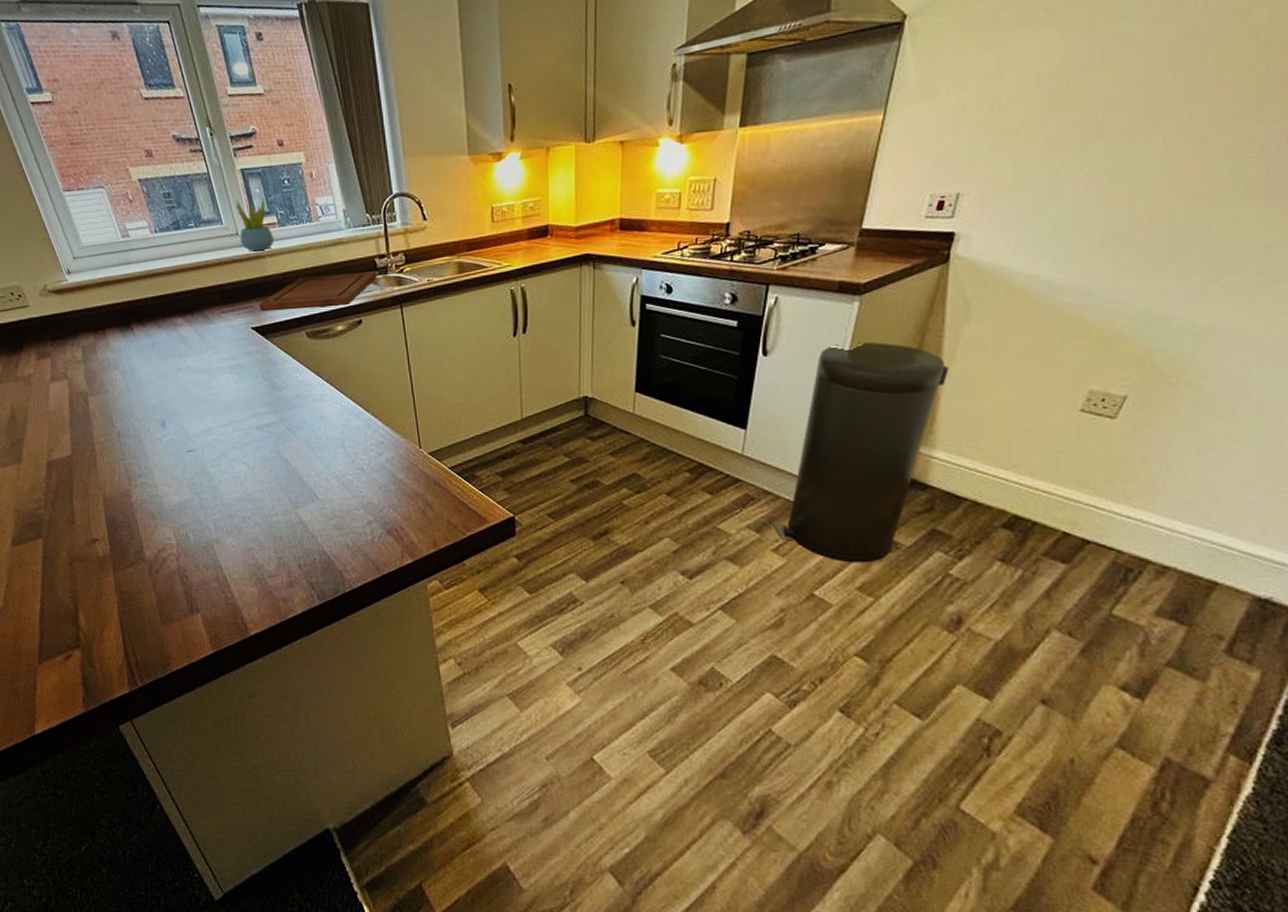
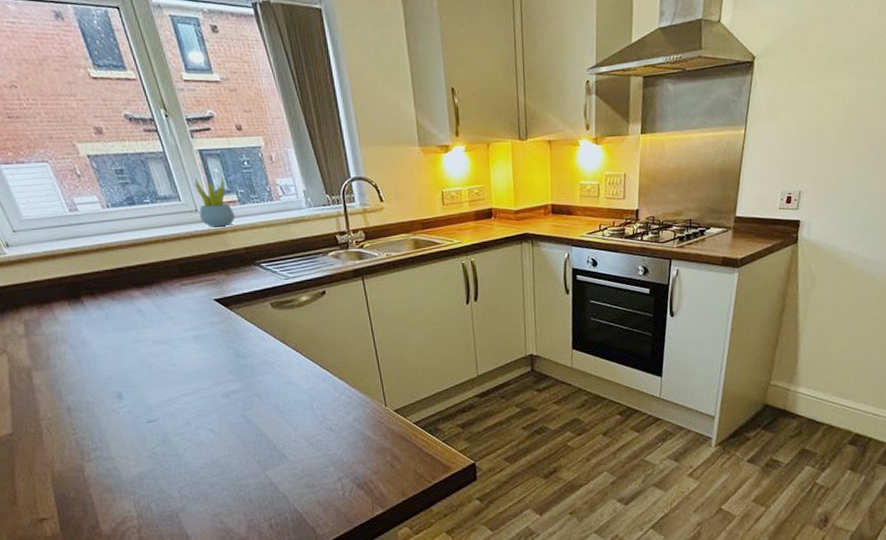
cutting board: present [259,271,377,311] -> none [221,247,339,283]
pedal bin: present [773,342,949,563] -> none [687,304,804,481]

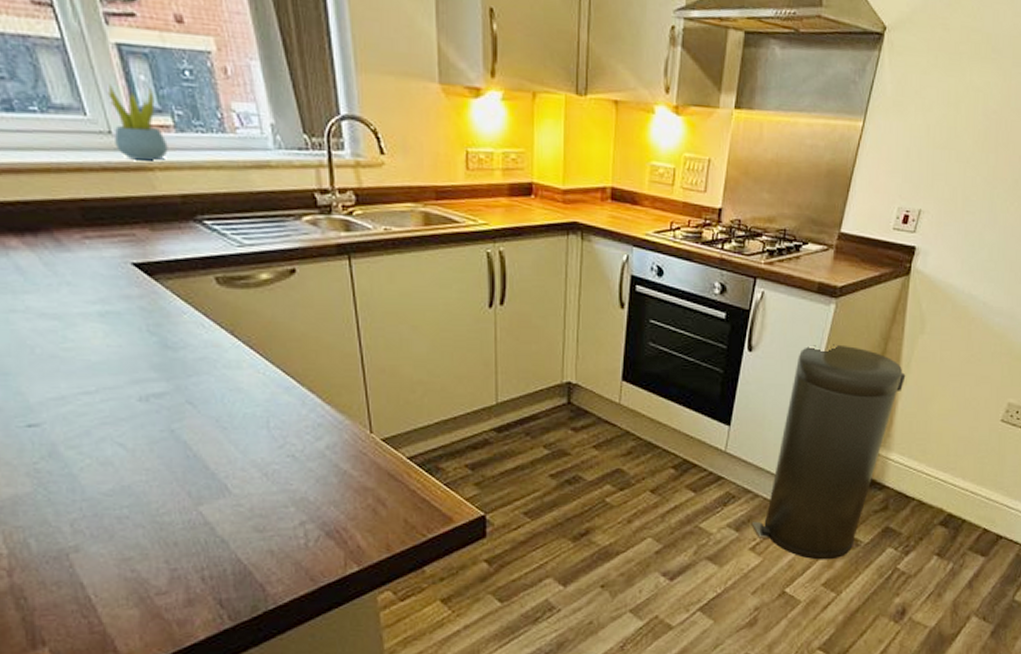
pedal bin: none [687,304,804,481] -> present [751,345,906,560]

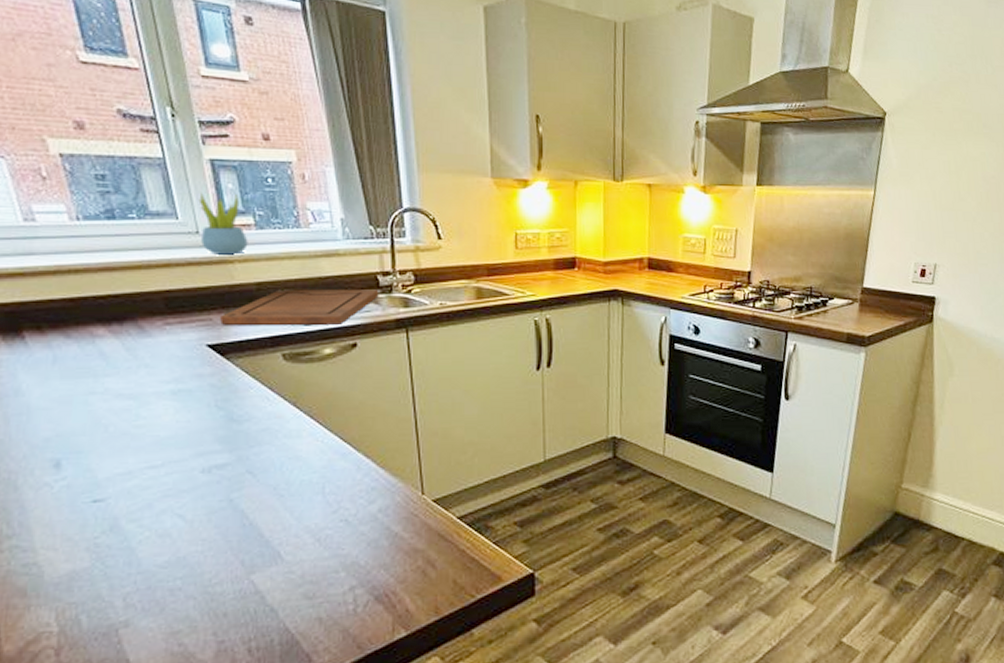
cutting board: none [144,203,317,247] -> present [220,289,379,325]
pedal bin: present [751,345,906,560] -> none [801,391,941,607]

